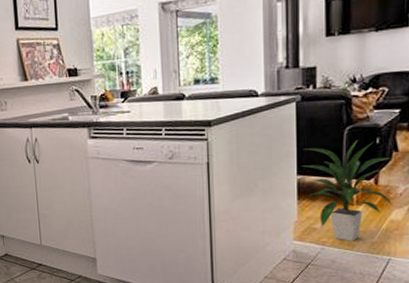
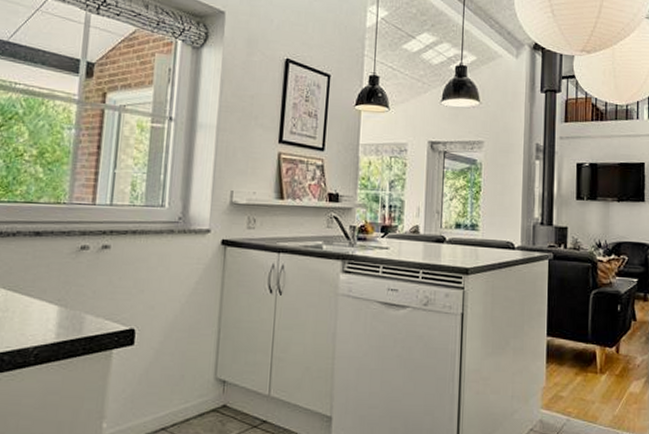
indoor plant: present [302,140,395,241] -> none [552,305,634,413]

